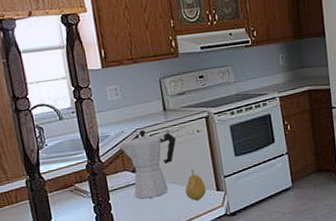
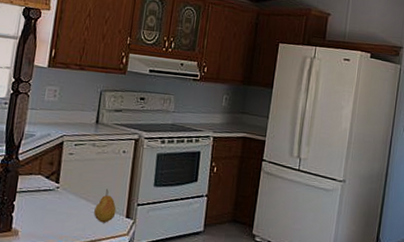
moka pot: present [118,129,176,199] -> none [40,136,100,210]

